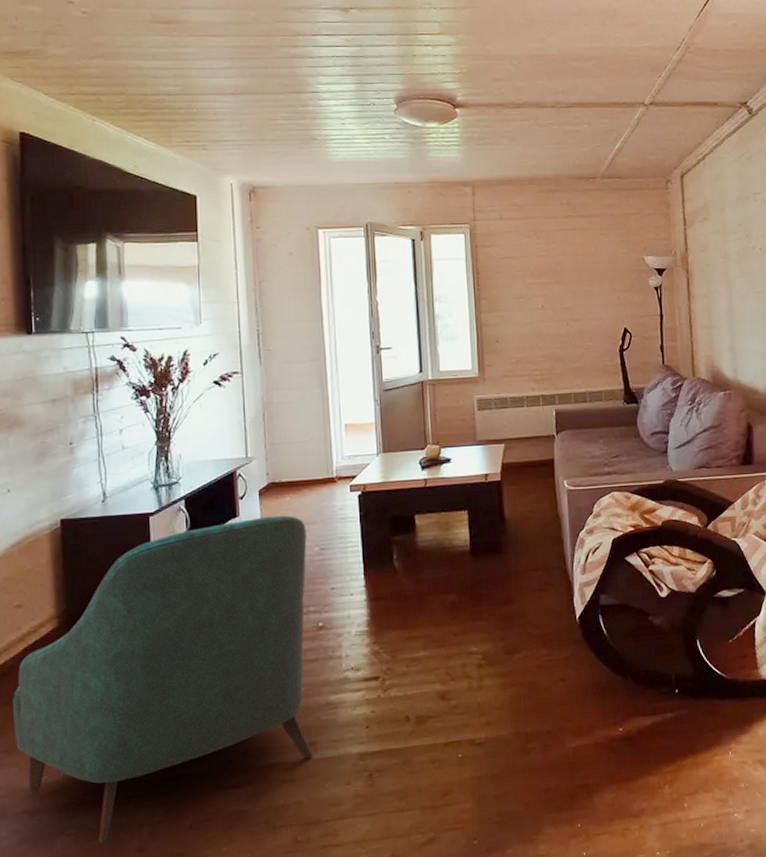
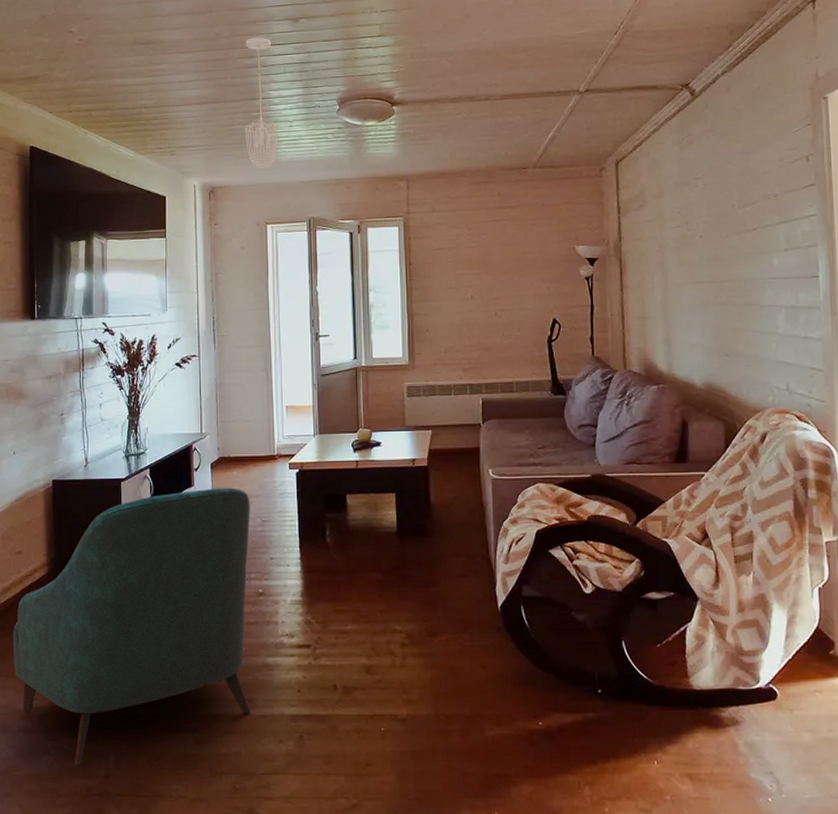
pendant light: none [289,25,329,169] -> present [244,37,279,169]

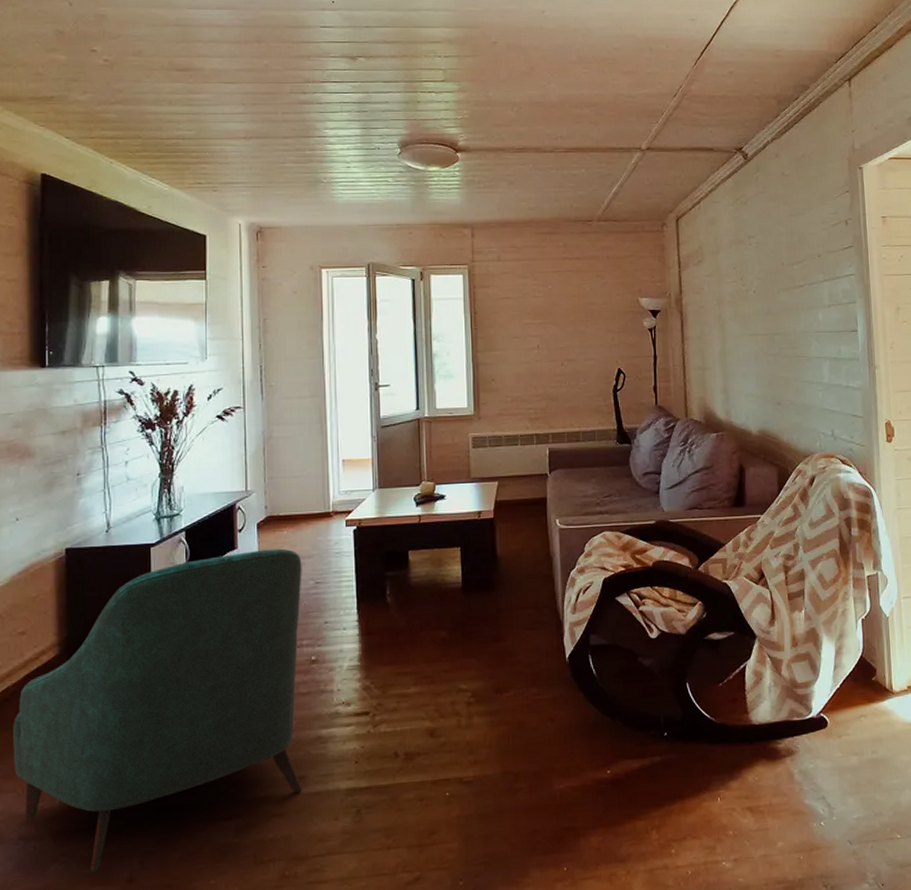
pendant light: present [244,37,279,169] -> none [296,73,335,211]

